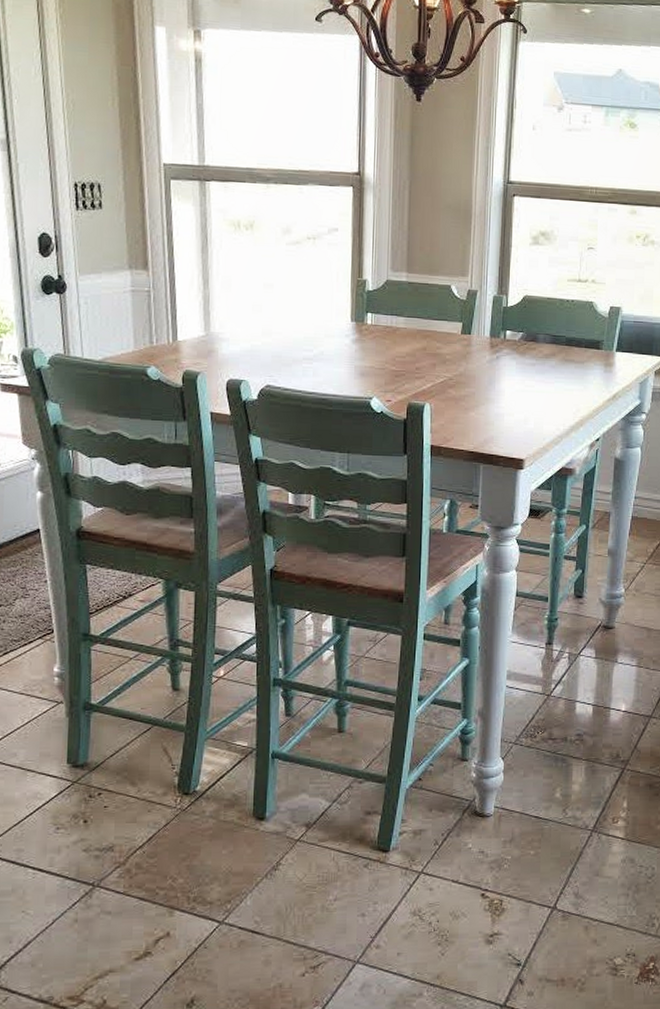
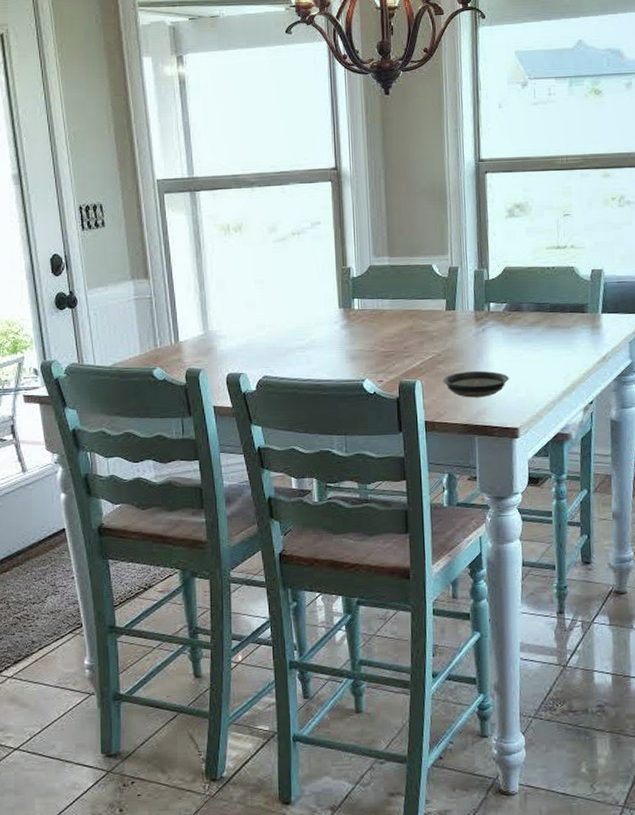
saucer: none [452,398,519,426] -> present [443,370,509,398]

